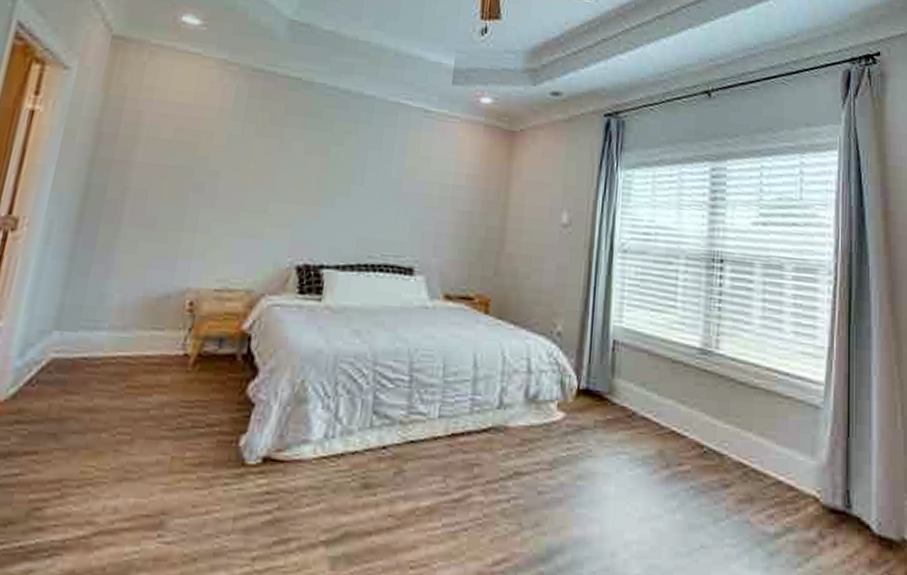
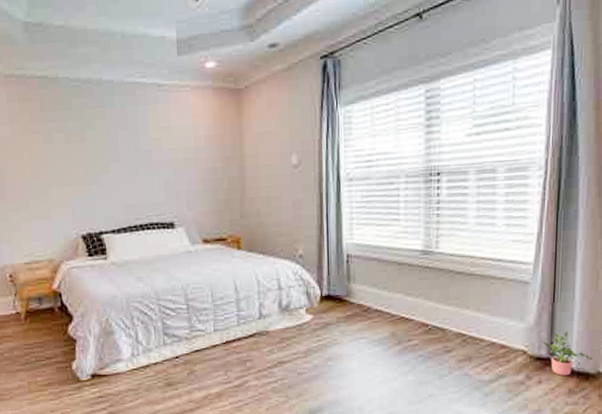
potted plant: none [837,478,895,540] -> present [543,331,593,376]

